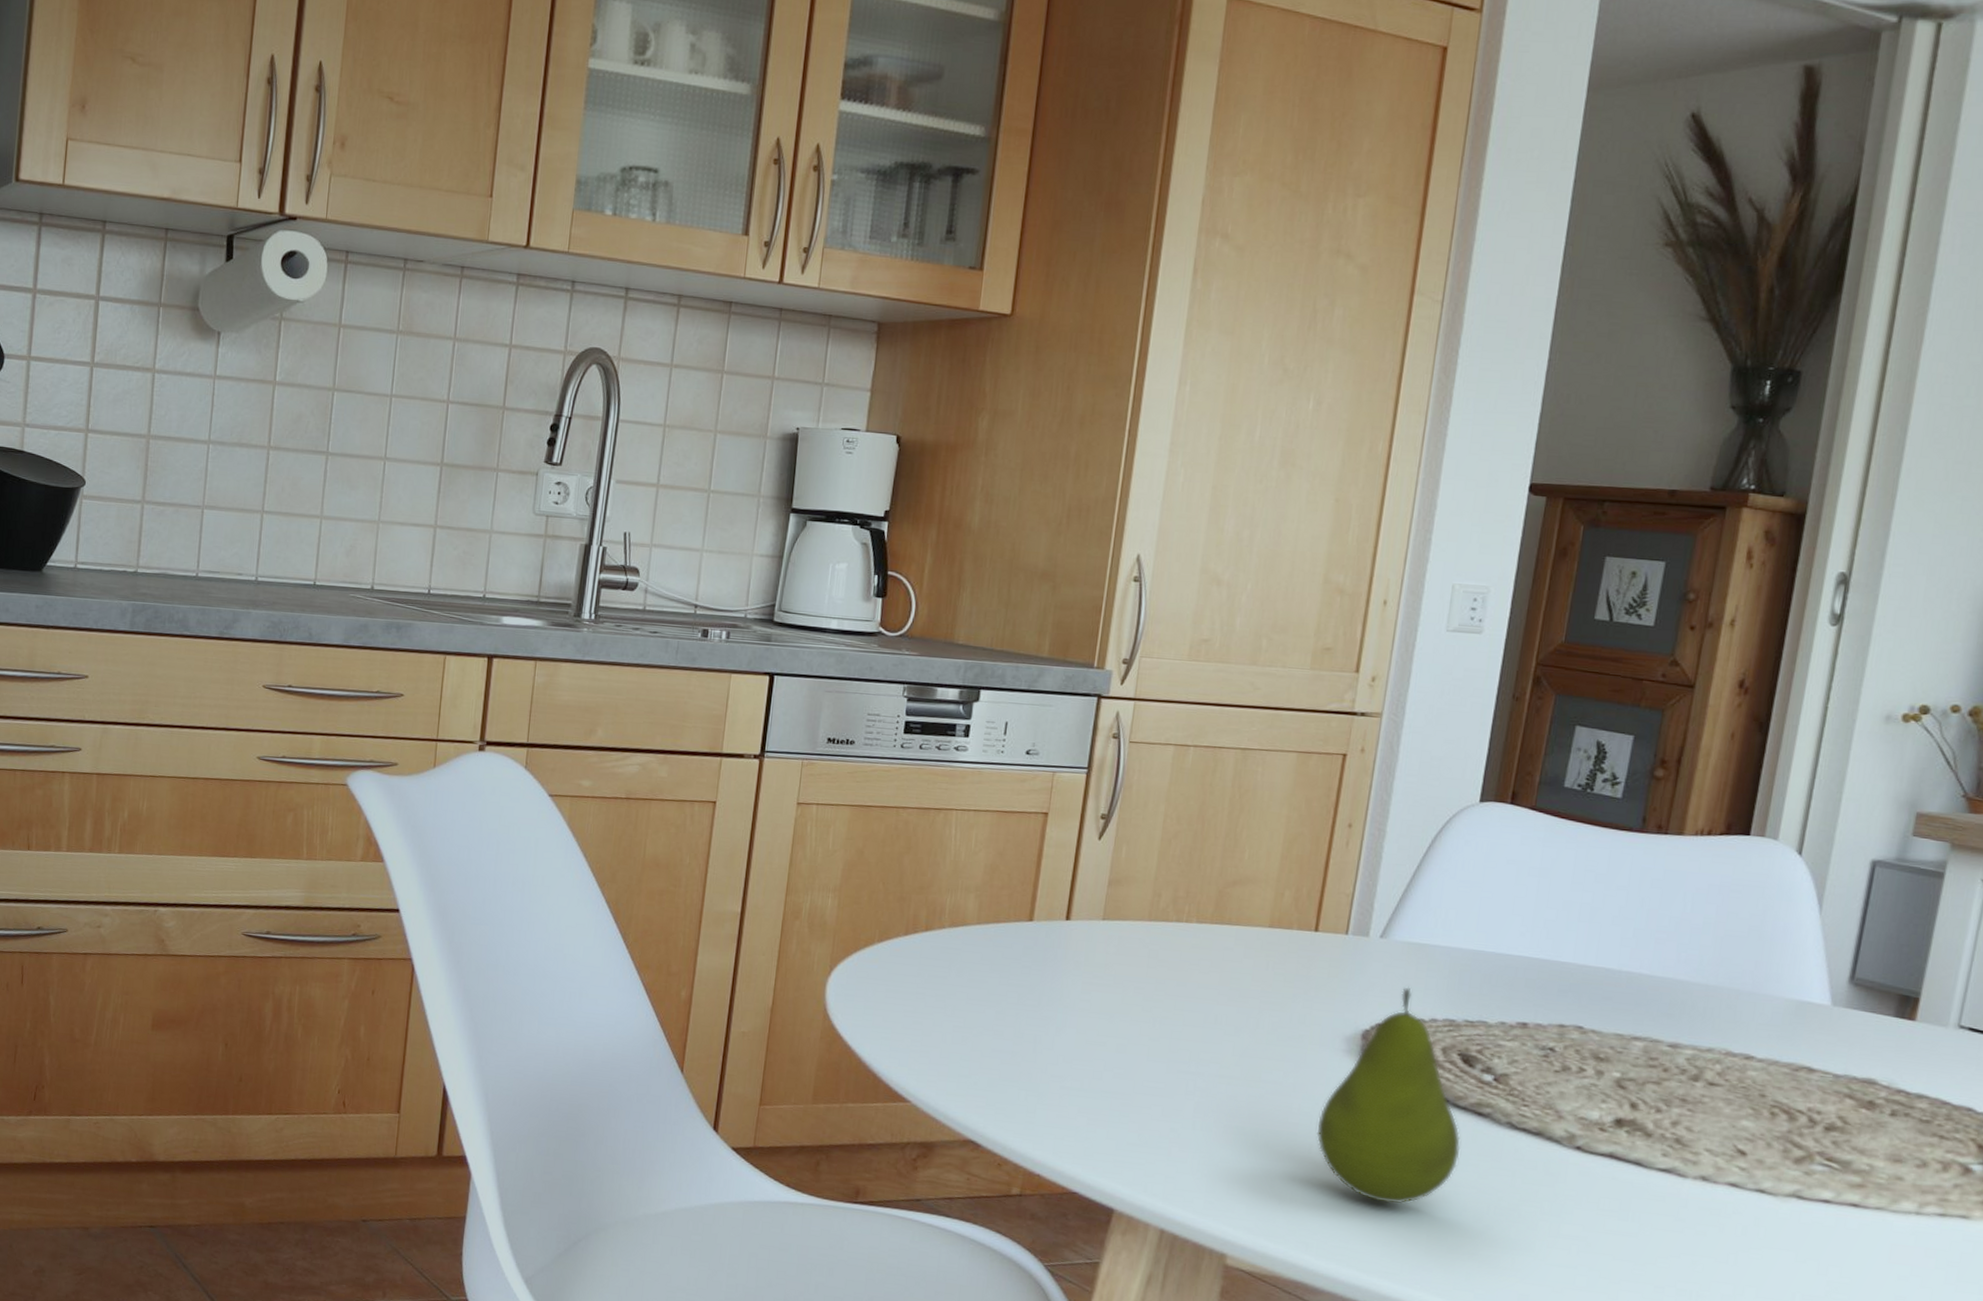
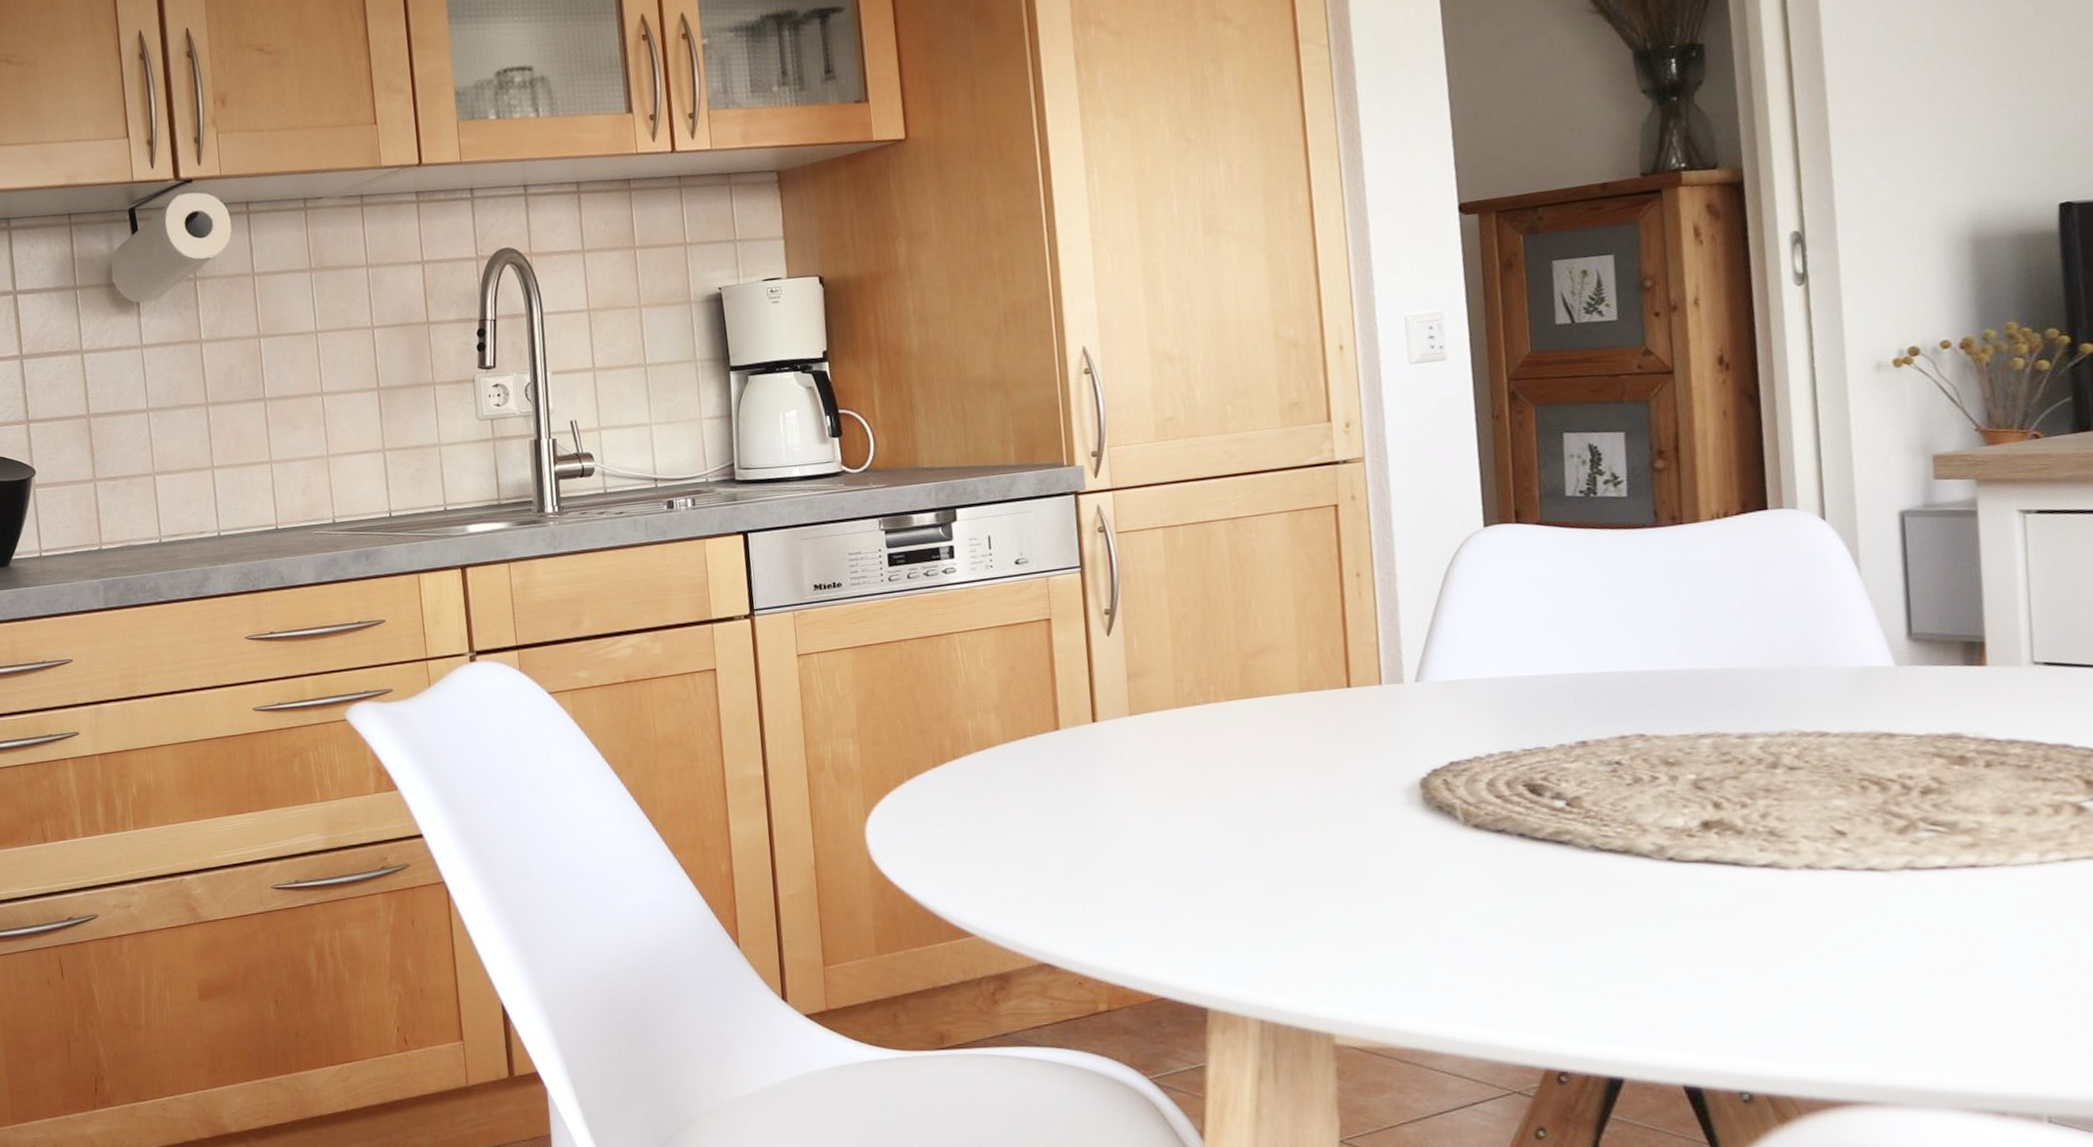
fruit: present [1316,987,1461,1204] -> none [1395,726,1551,952]

